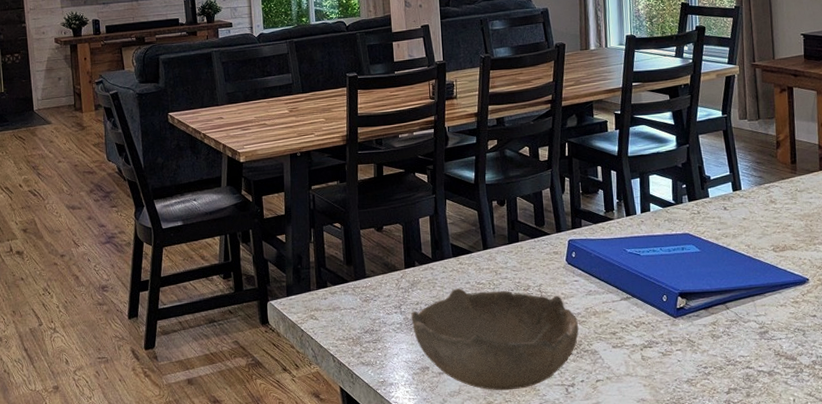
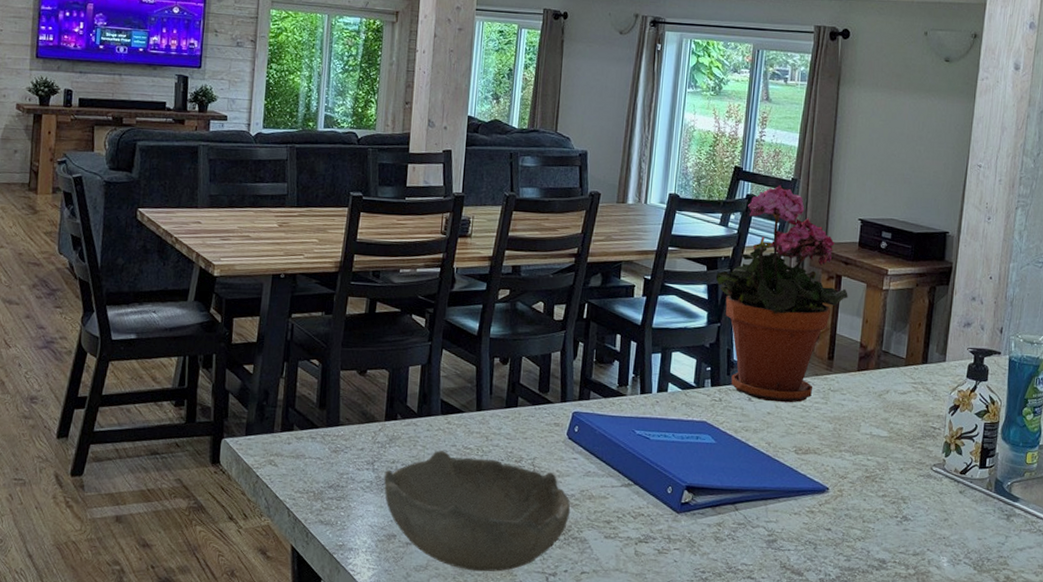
potted plant: none [678,14,801,209] -> present [715,185,848,403]

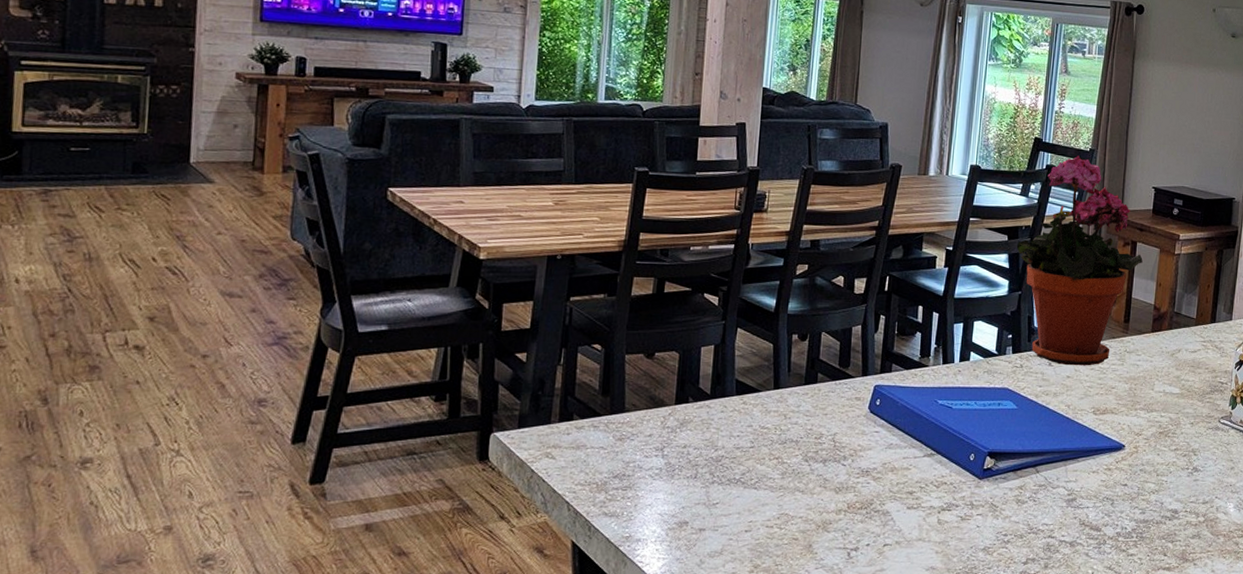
bowl: present [383,450,571,572] -> none [674,432,873,553]

